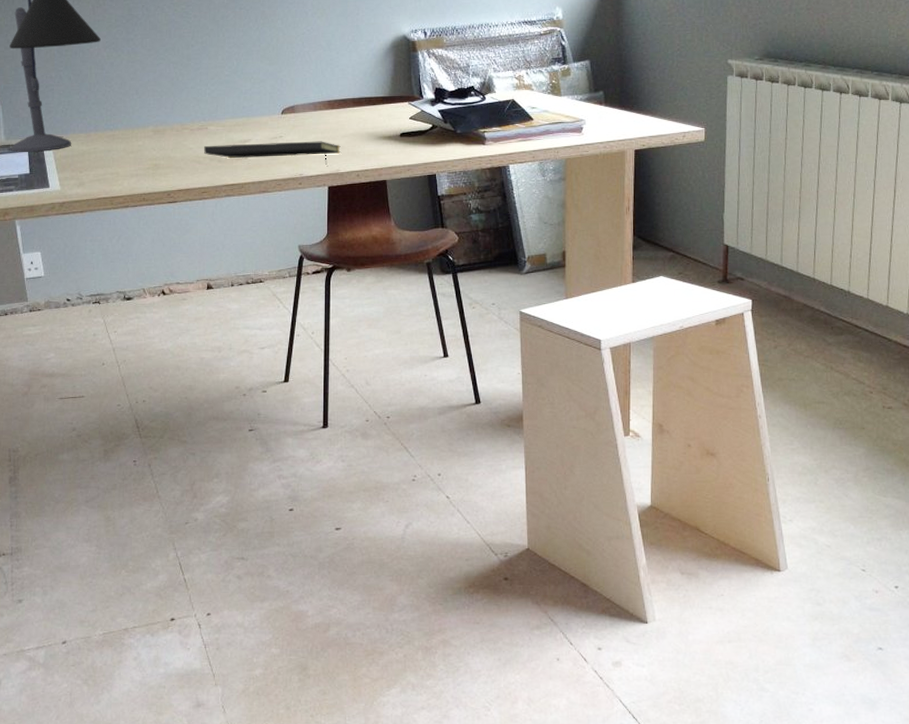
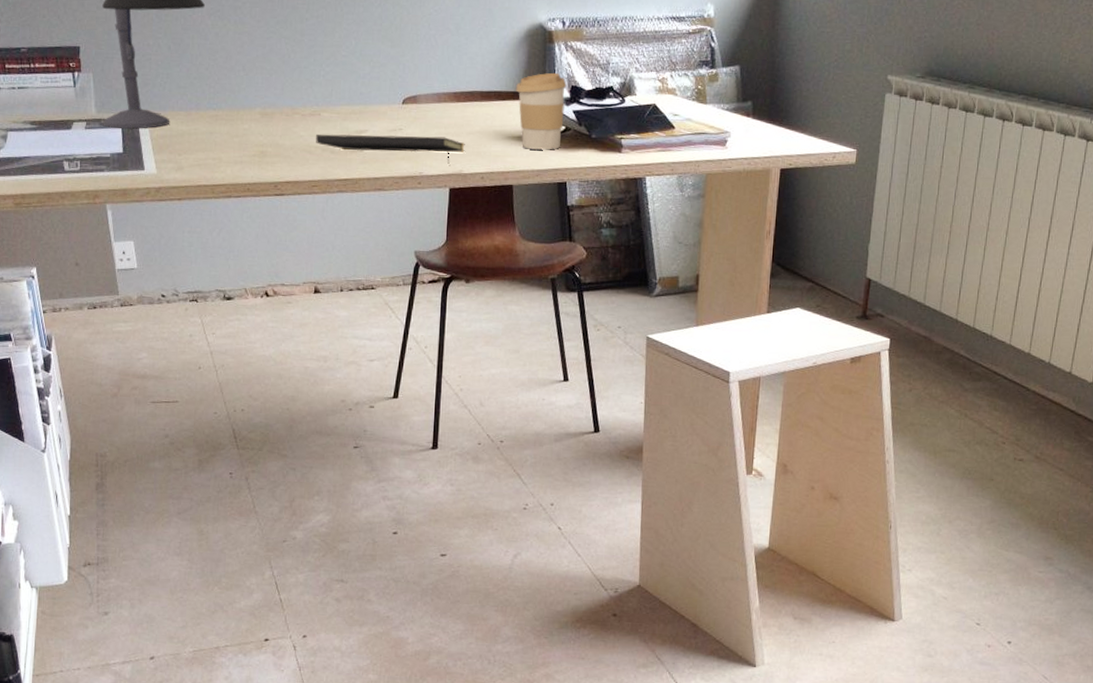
coffee cup: none [385,77,431,147] -> present [516,72,567,150]

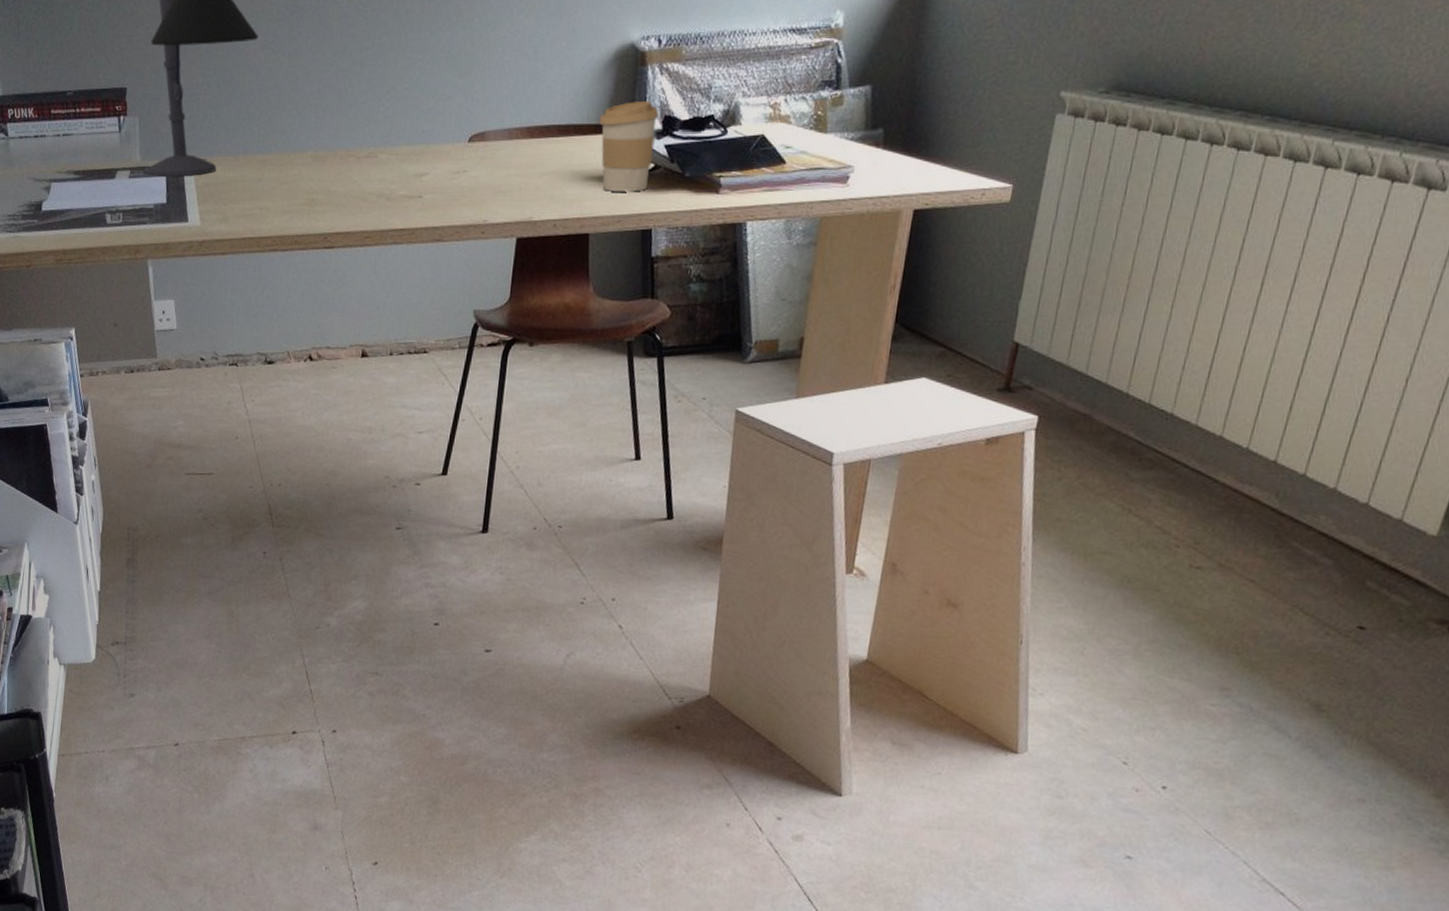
notepad: present [316,134,465,165] -> none [371,178,537,211]

